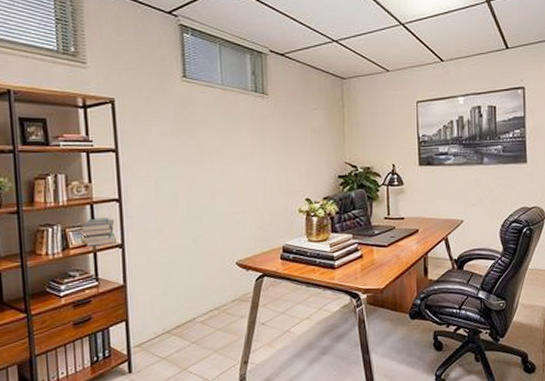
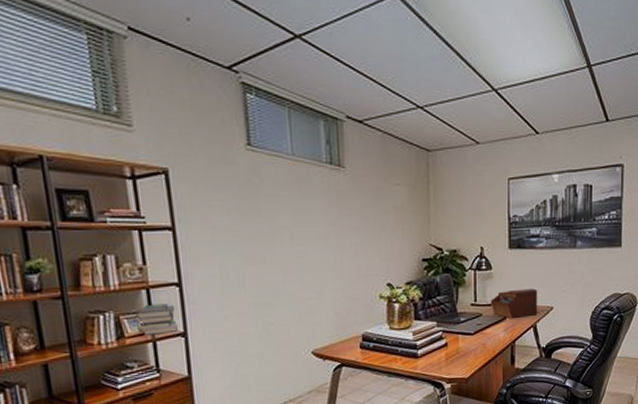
sewing box: none [403,202,449,232] -> present [490,288,538,319]

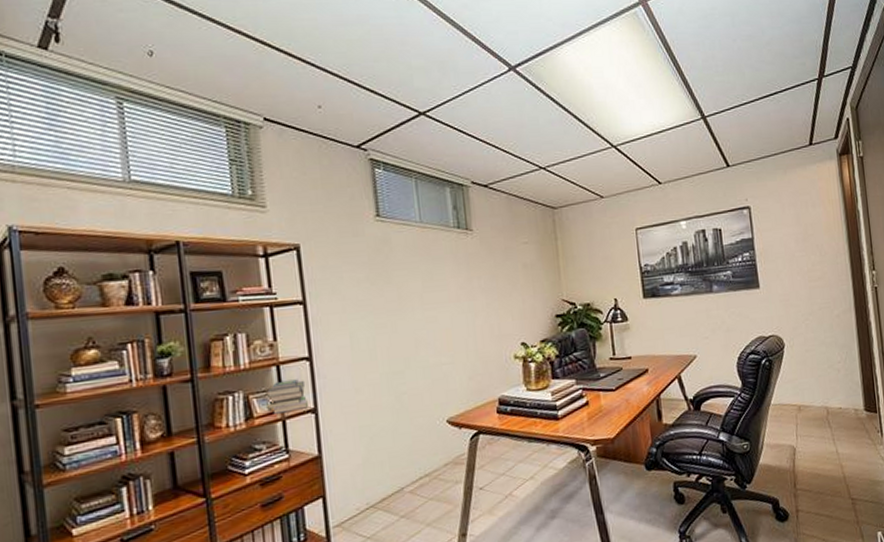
sewing box: present [490,288,538,319] -> none [629,337,681,371]

